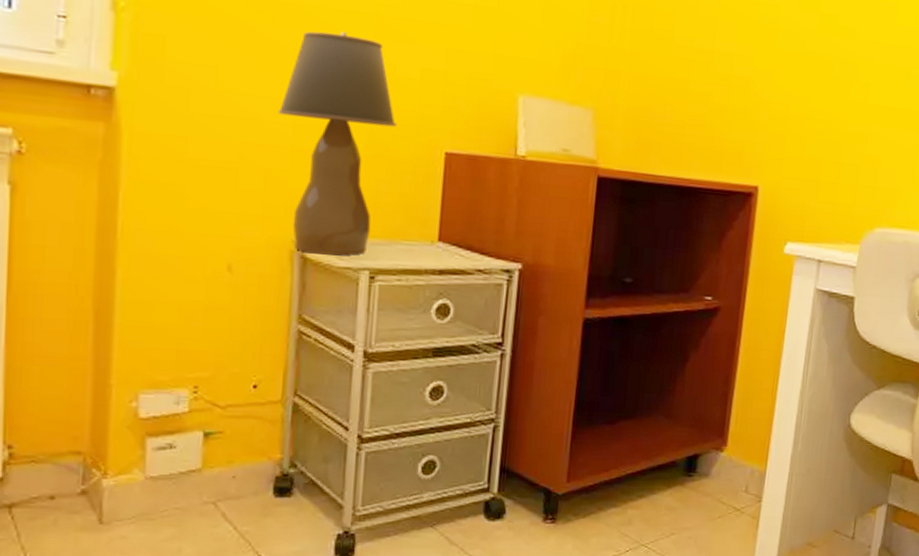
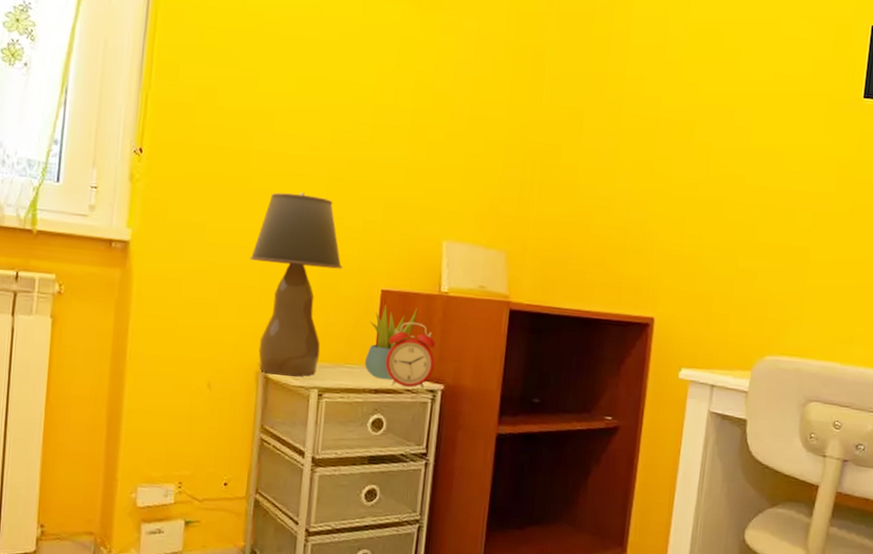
succulent plant: none [426,170,489,259] -> present [365,305,417,381]
alarm clock: none [451,190,511,269] -> present [385,321,435,389]

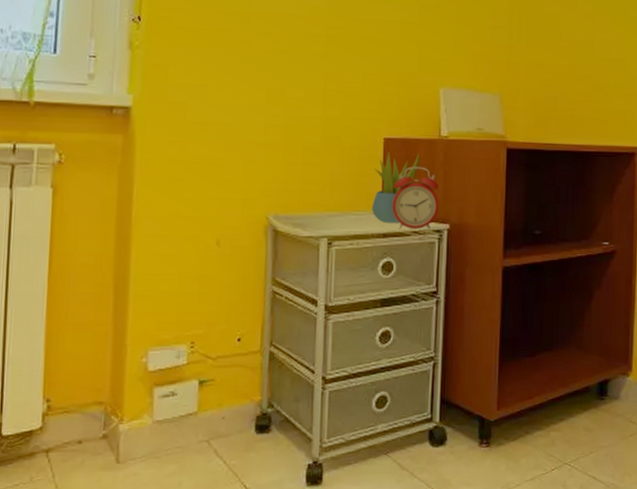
table lamp: present [250,192,343,376] -> none [253,51,345,227]

